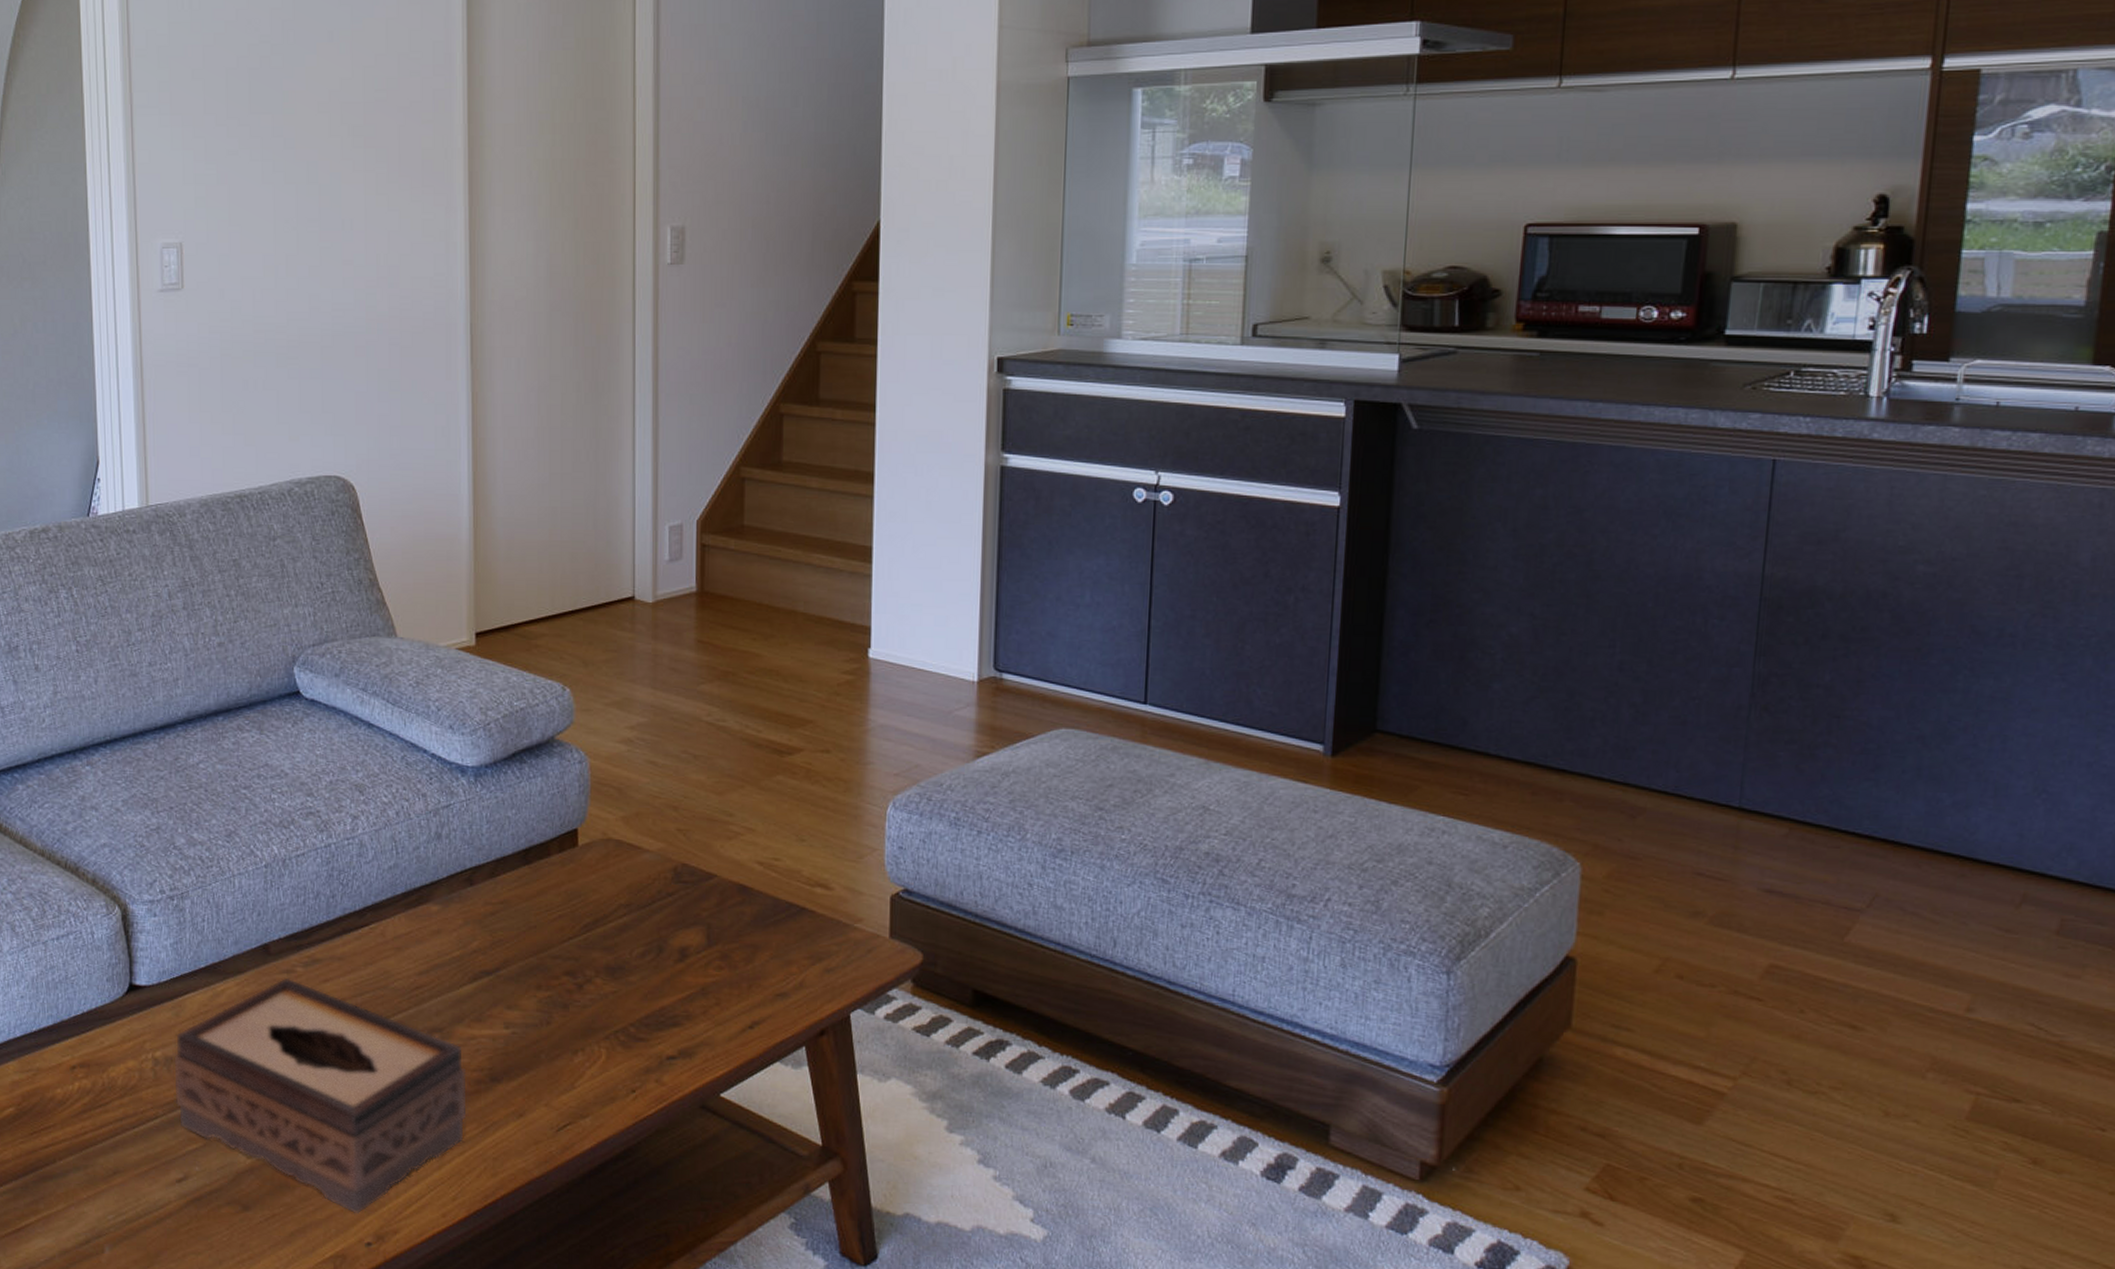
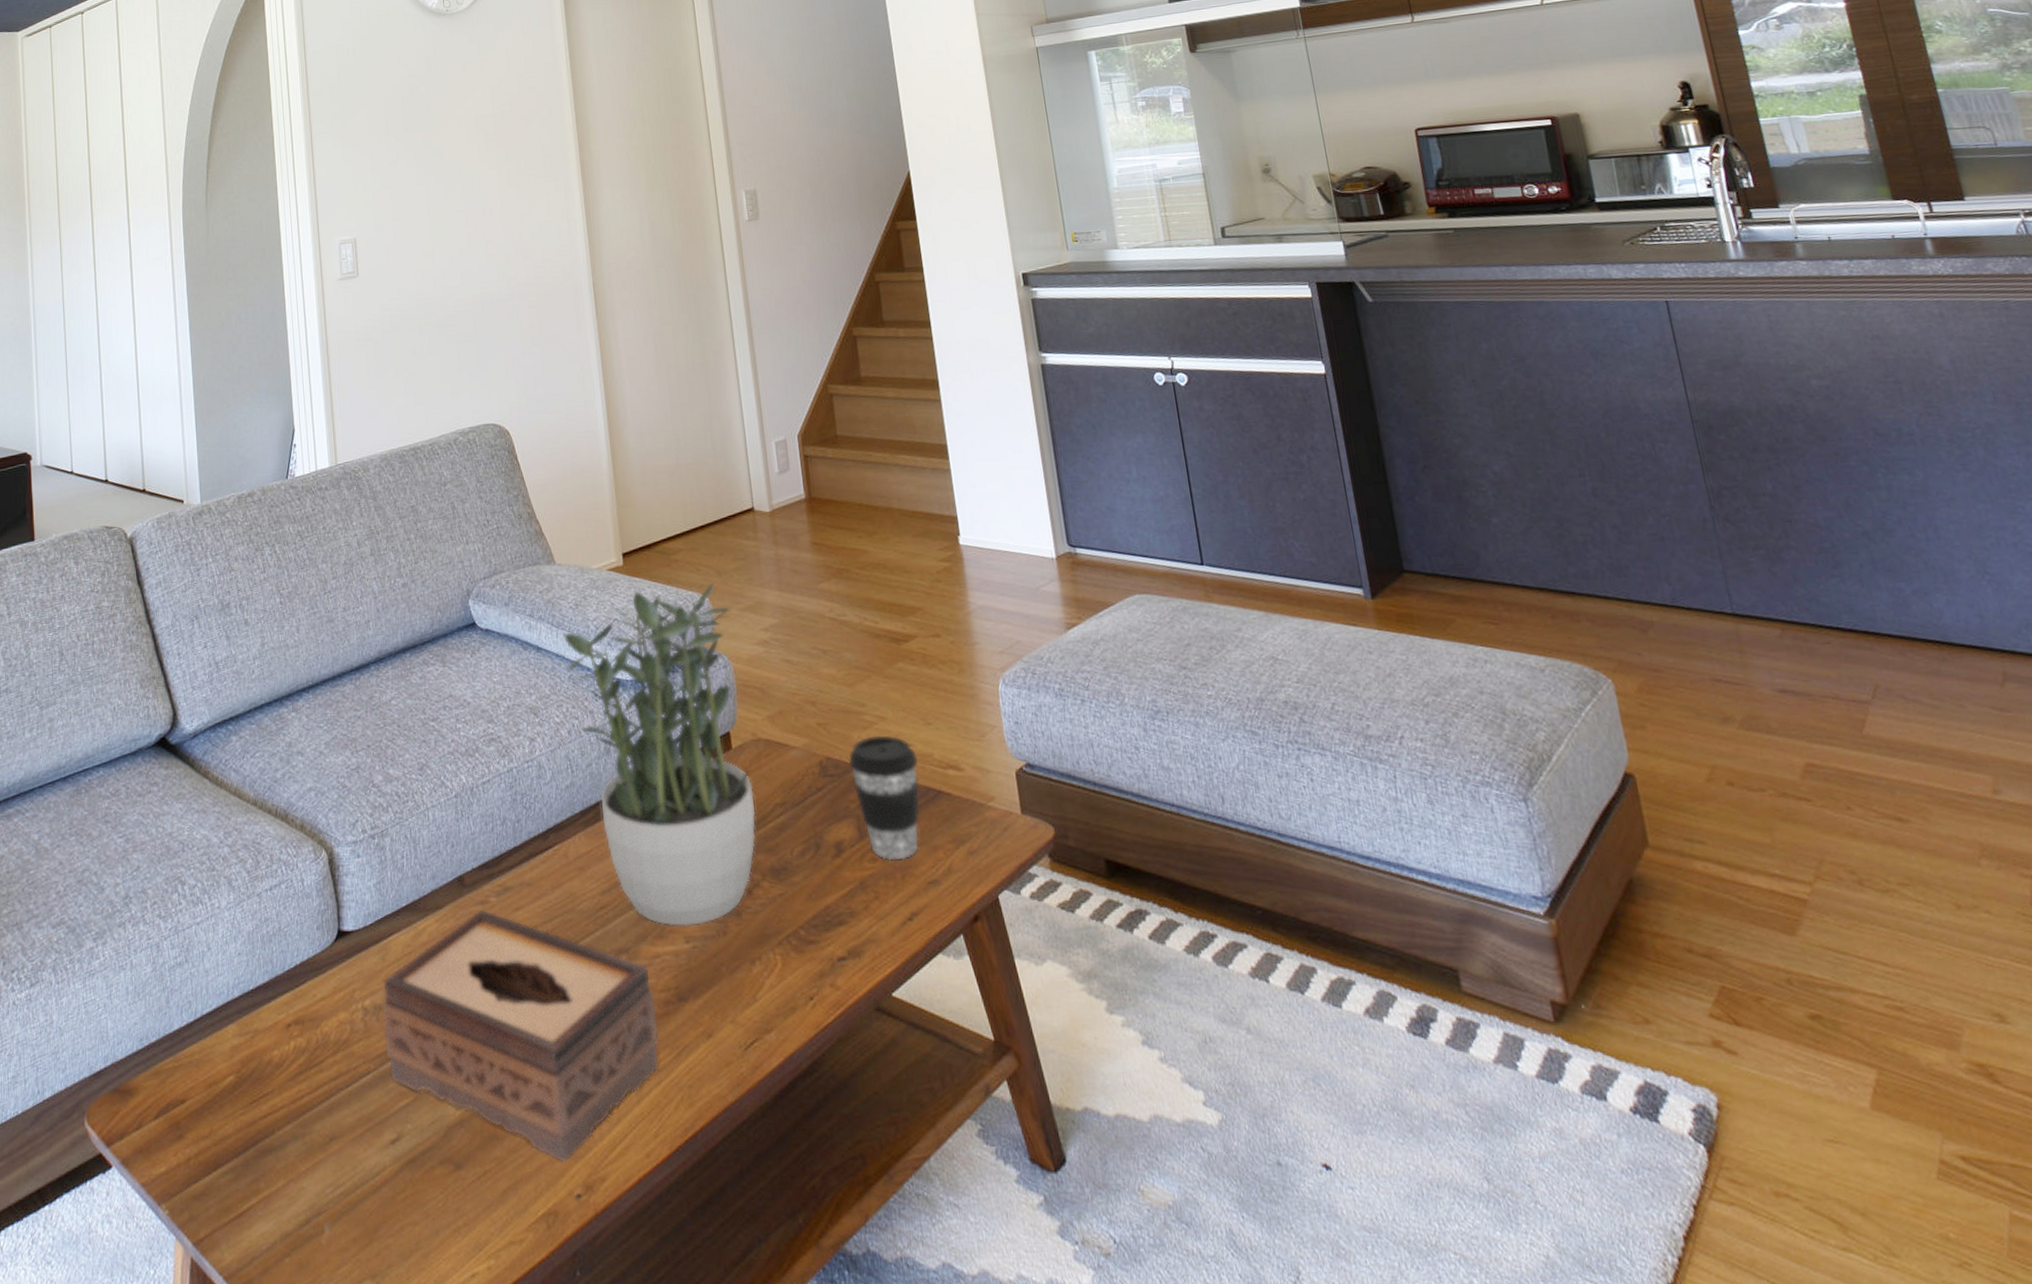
potted plant: none [400,673,597,1013] -> present [564,583,756,926]
coffee cup: none [706,846,783,971] -> present [848,735,920,861]

